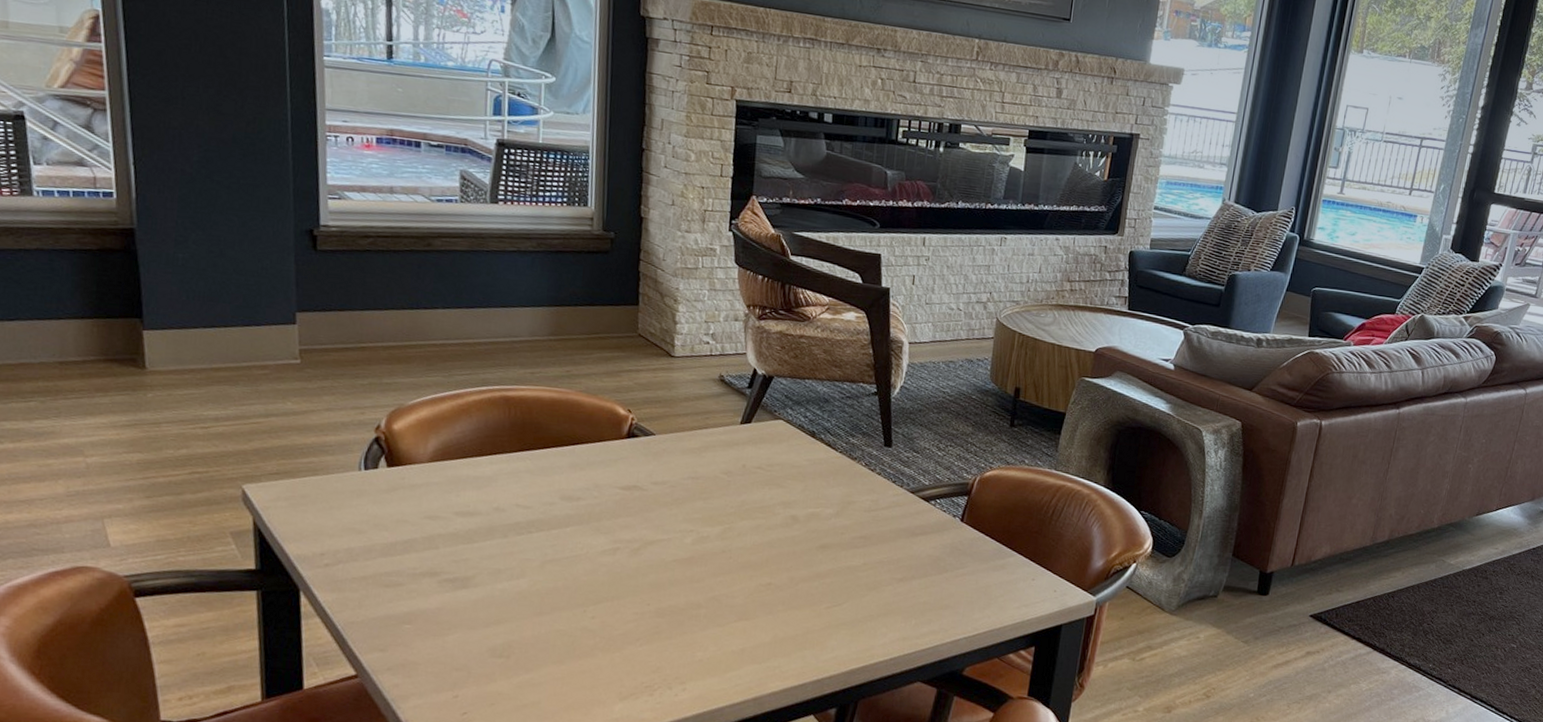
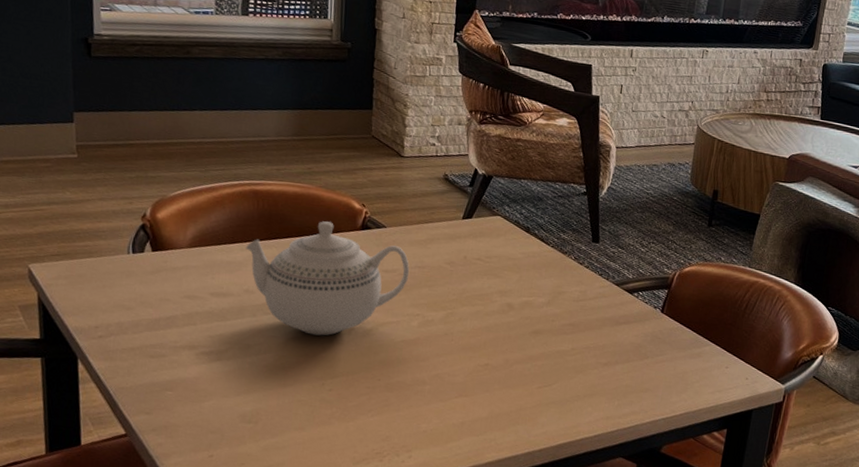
teapot: none [494,429,682,557] -> present [245,221,410,336]

